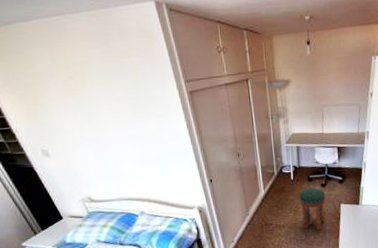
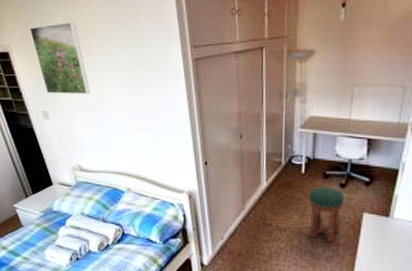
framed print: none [14,62,91,133] -> present [29,22,90,94]

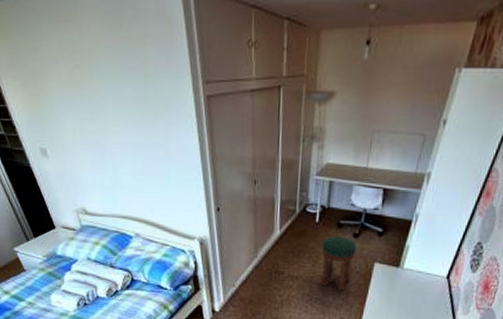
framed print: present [29,22,90,94] -> none [19,47,92,131]

